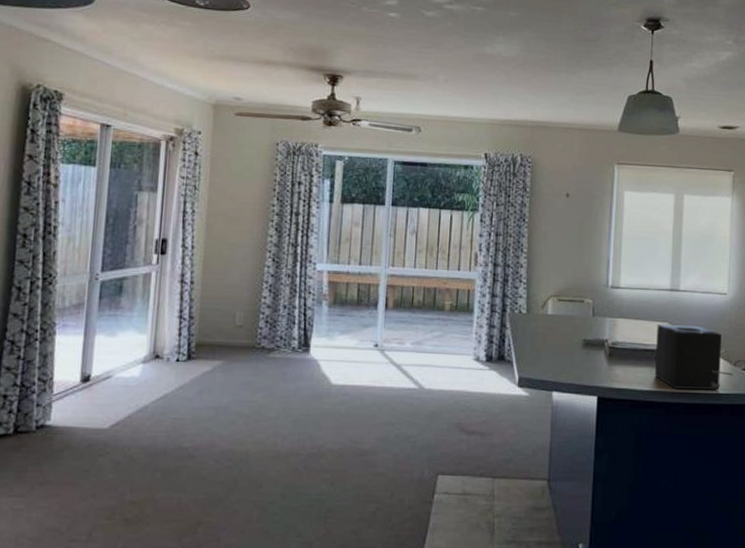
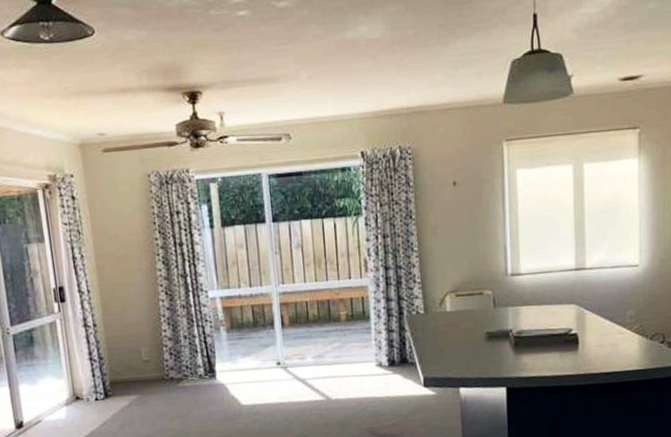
speaker: present [654,324,733,390] -> none [564,303,650,371]

